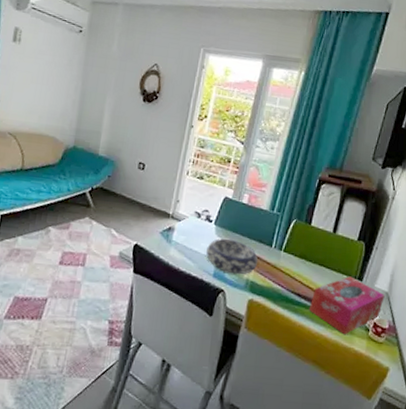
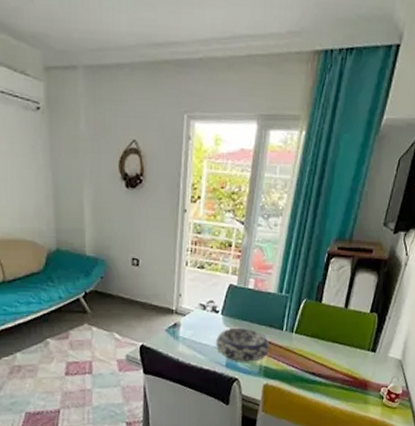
tissue box: present [308,276,385,335] -> none [324,349,398,405]

